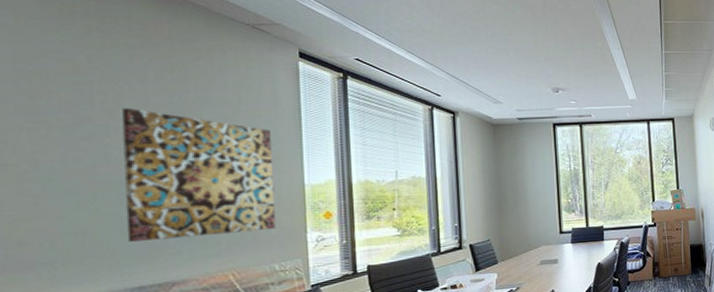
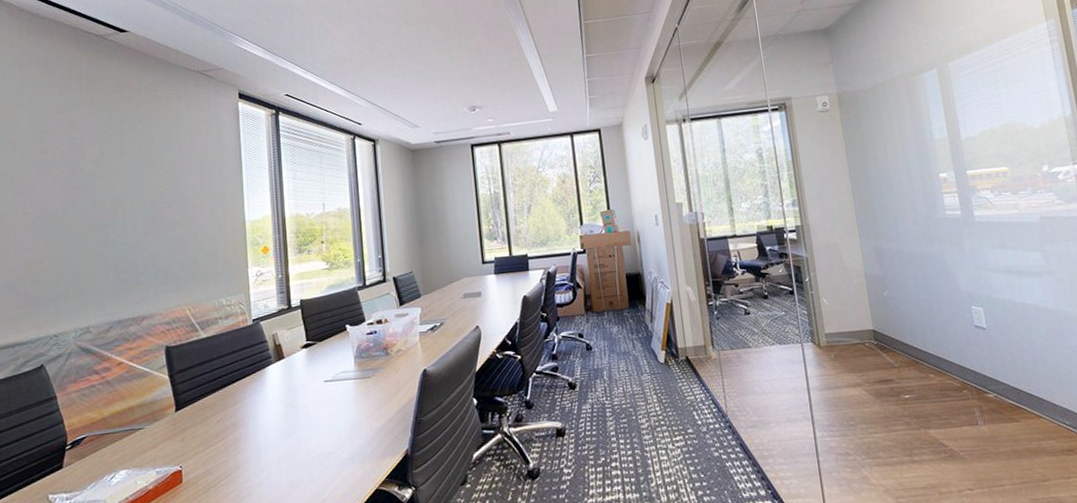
wall art: present [122,107,276,242] -> none [105,157,223,279]

